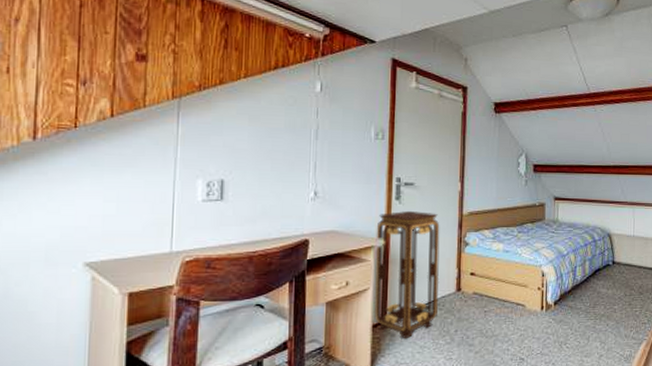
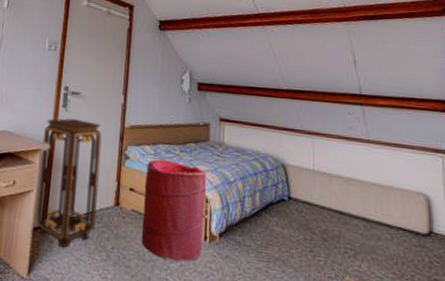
laundry hamper: none [483,242,543,333] -> present [141,159,207,263]

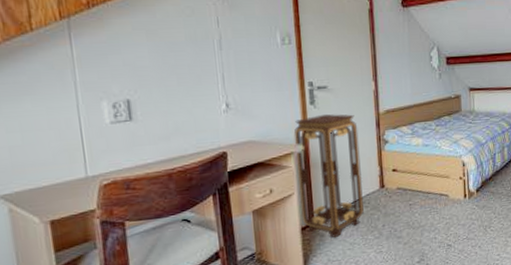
laundry hamper: present [141,159,207,263] -> none [406,136,463,223]

